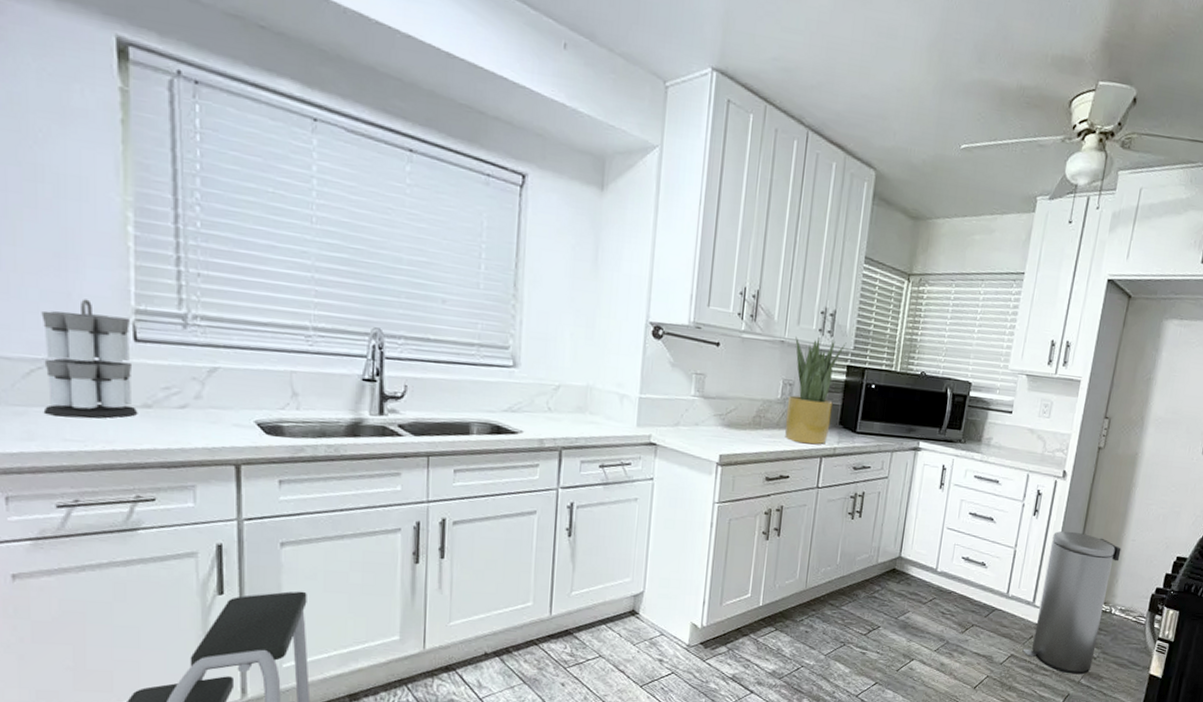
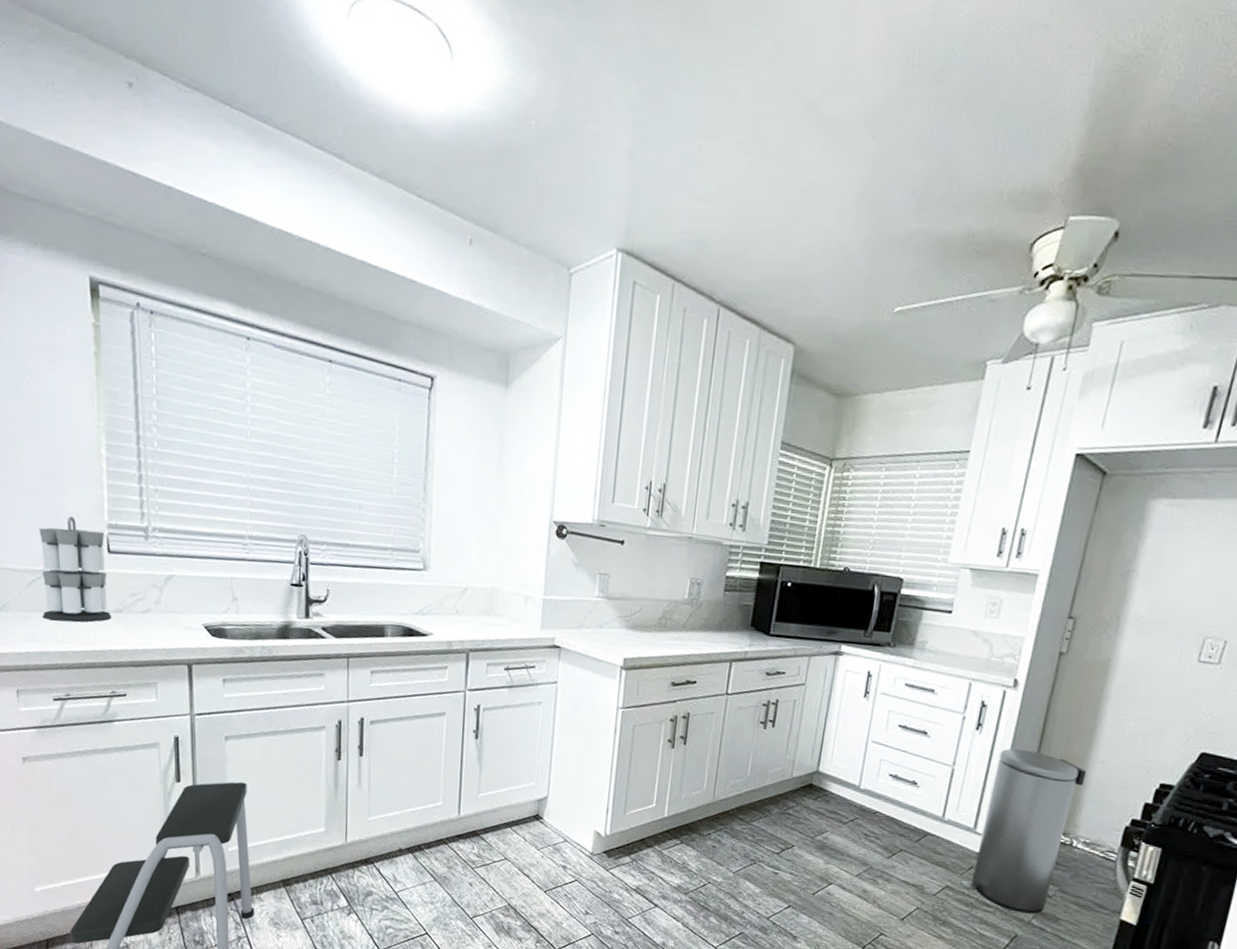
planter: present [785,336,847,445] -> none [692,532,760,648]

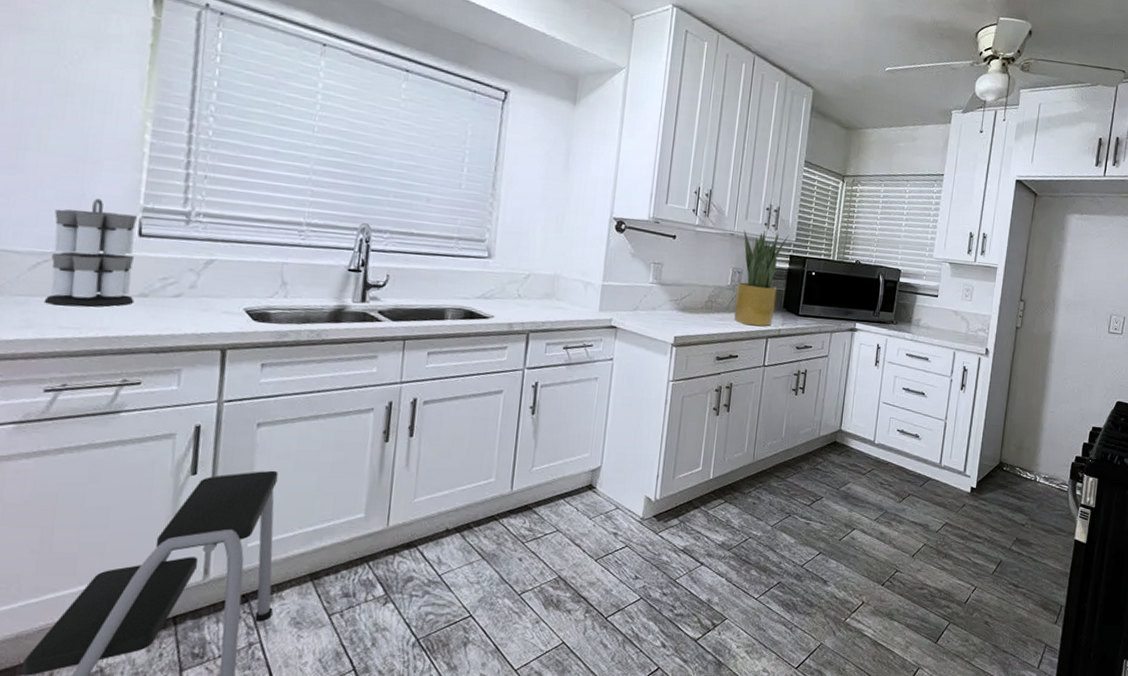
planter: none [692,532,760,648] -> present [734,230,789,327]
pedal bin: present [960,748,1087,914] -> none [956,404,1042,541]

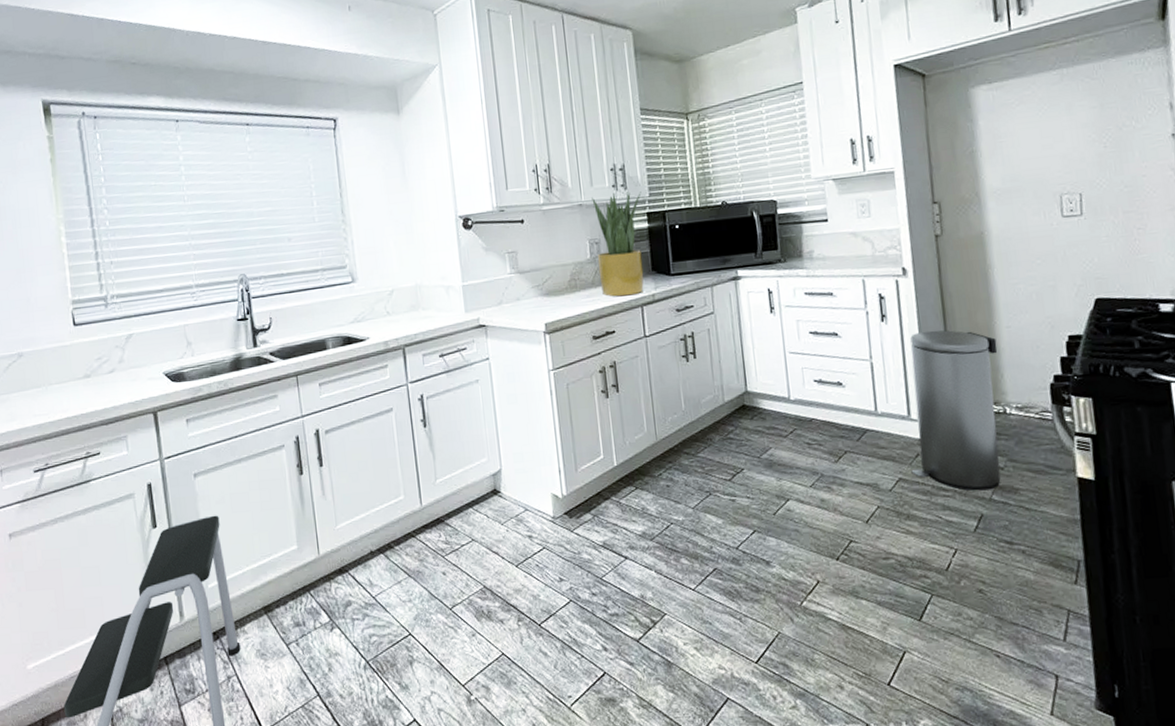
spice rack: present [43,198,137,307] -> none [12,300,82,398]
pedal bin: none [956,404,1042,541] -> present [910,330,1001,491]

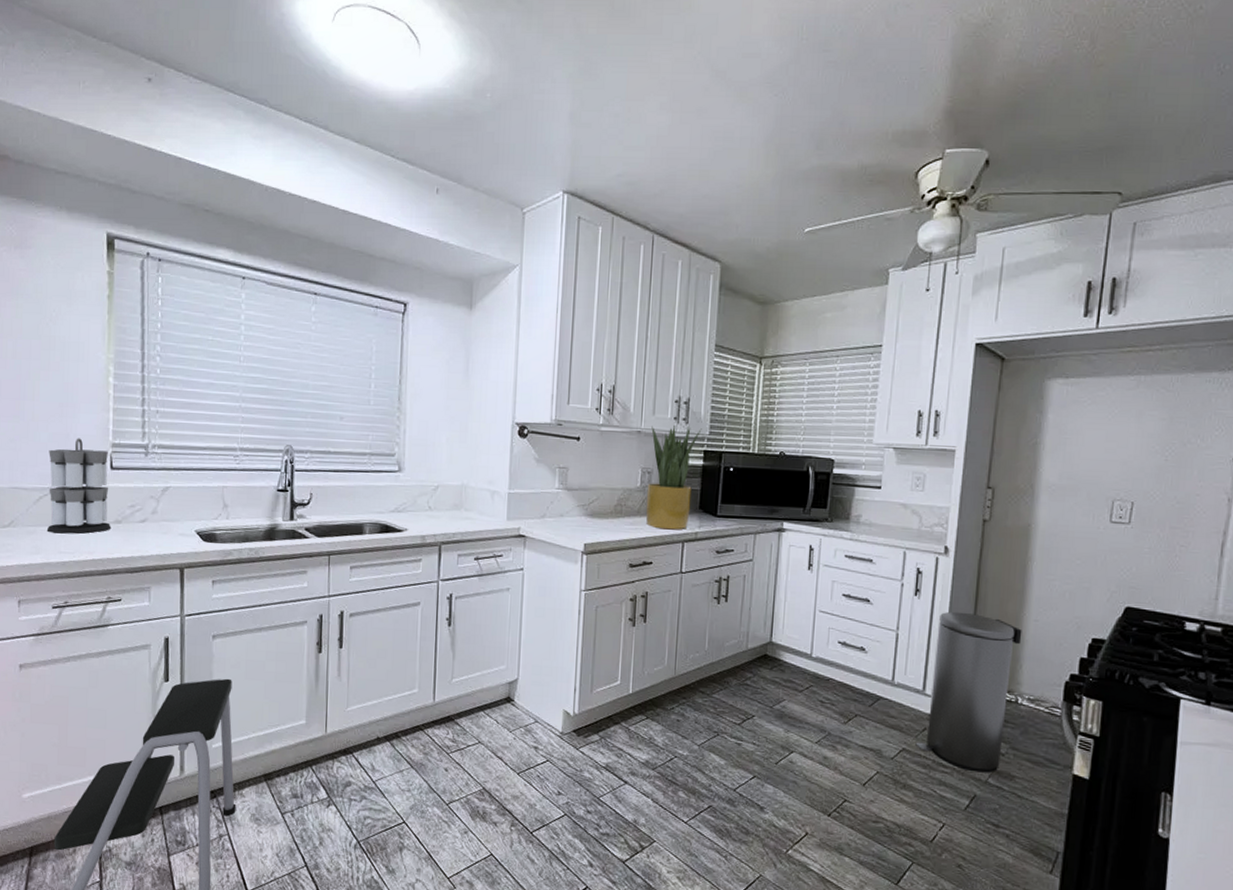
spice rack: none [12,300,82,398] -> present [46,438,112,534]

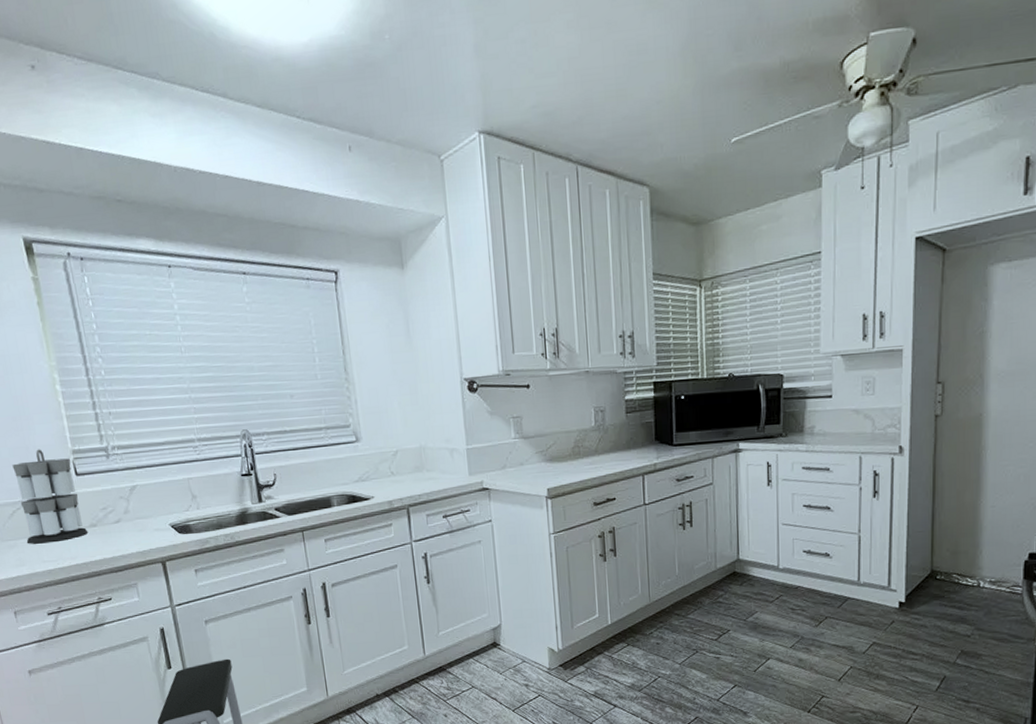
planter: present [645,426,702,530] -> none [599,360,649,465]
pedal bin: present [915,611,1022,773] -> none [885,507,980,656]

